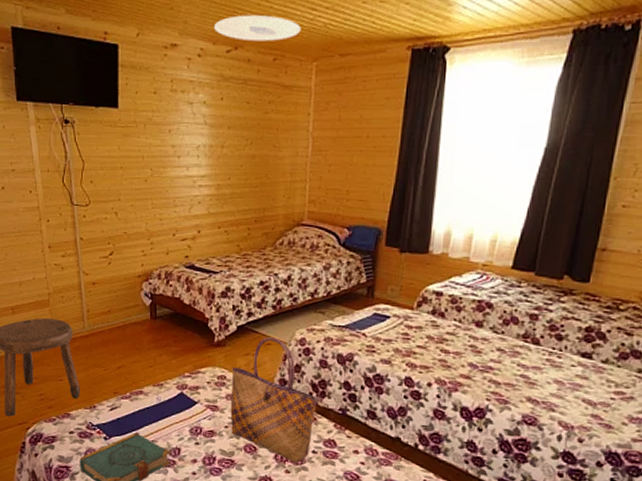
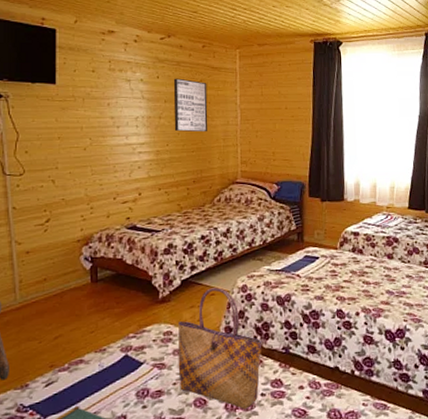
ceiling light: present [214,14,302,42] -> none [149,10,225,32]
wall art: none [237,100,276,165] -> present [173,78,208,132]

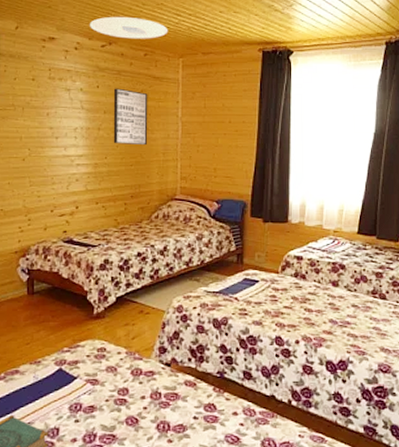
ceiling light: none [149,10,225,32] -> present [90,16,168,39]
tote bag: present [178,287,262,409] -> none [111,306,197,431]

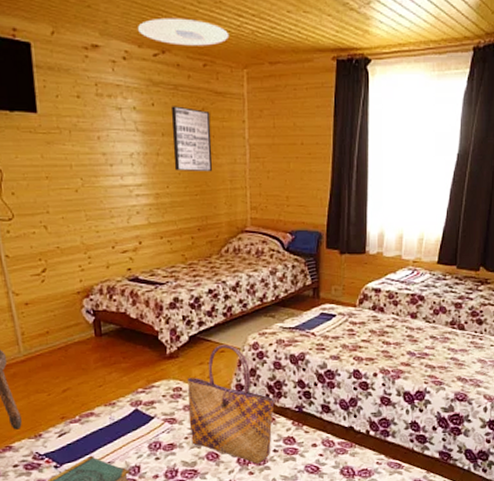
tote bag: none [111,306,197,431] -> present [188,344,275,464]

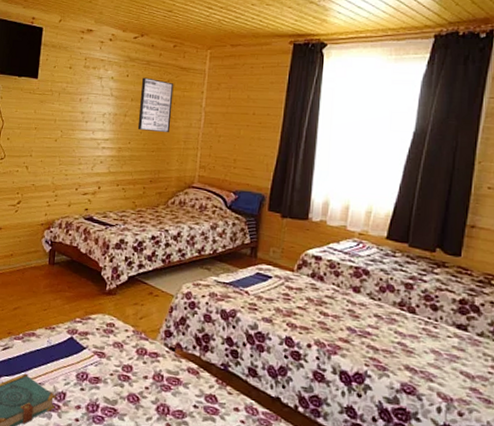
ceiling light: present [138,17,230,46] -> none [125,10,199,31]
tote bag: present [188,344,275,464] -> none [116,289,201,416]

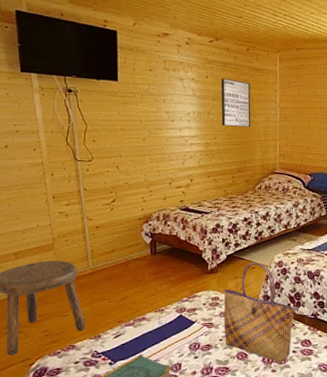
tote bag: none [116,289,201,416] -> present [223,262,295,363]

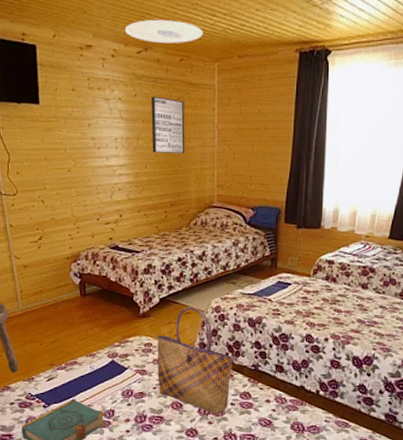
ceiling light: none [199,15,267,36] -> present [125,19,204,44]

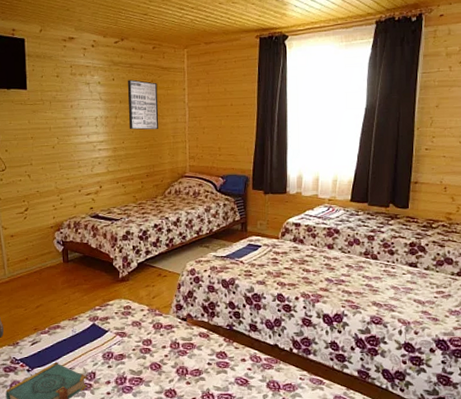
ceiling light: present [125,19,204,44] -> none [104,13,174,34]
tote bag: present [157,307,233,414] -> none [136,270,209,375]

